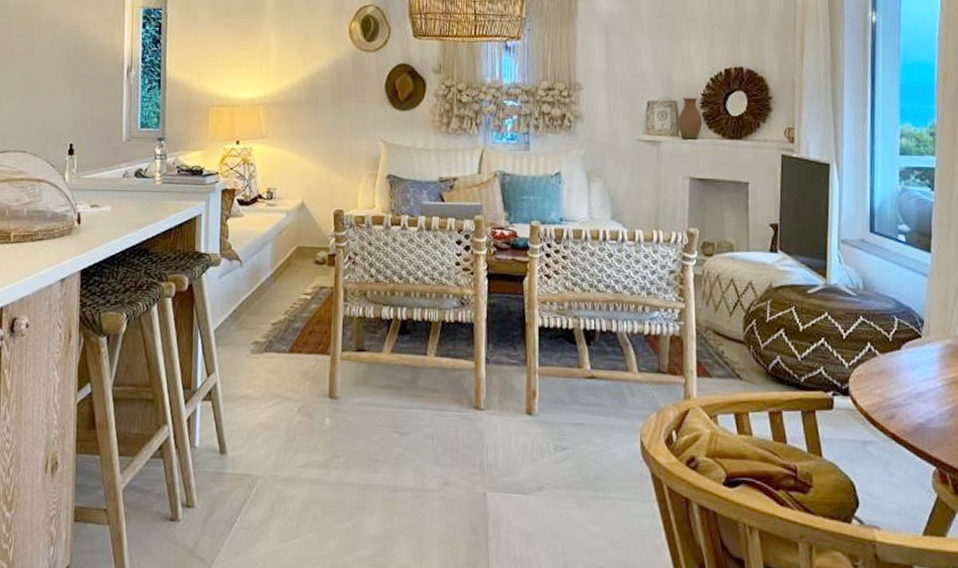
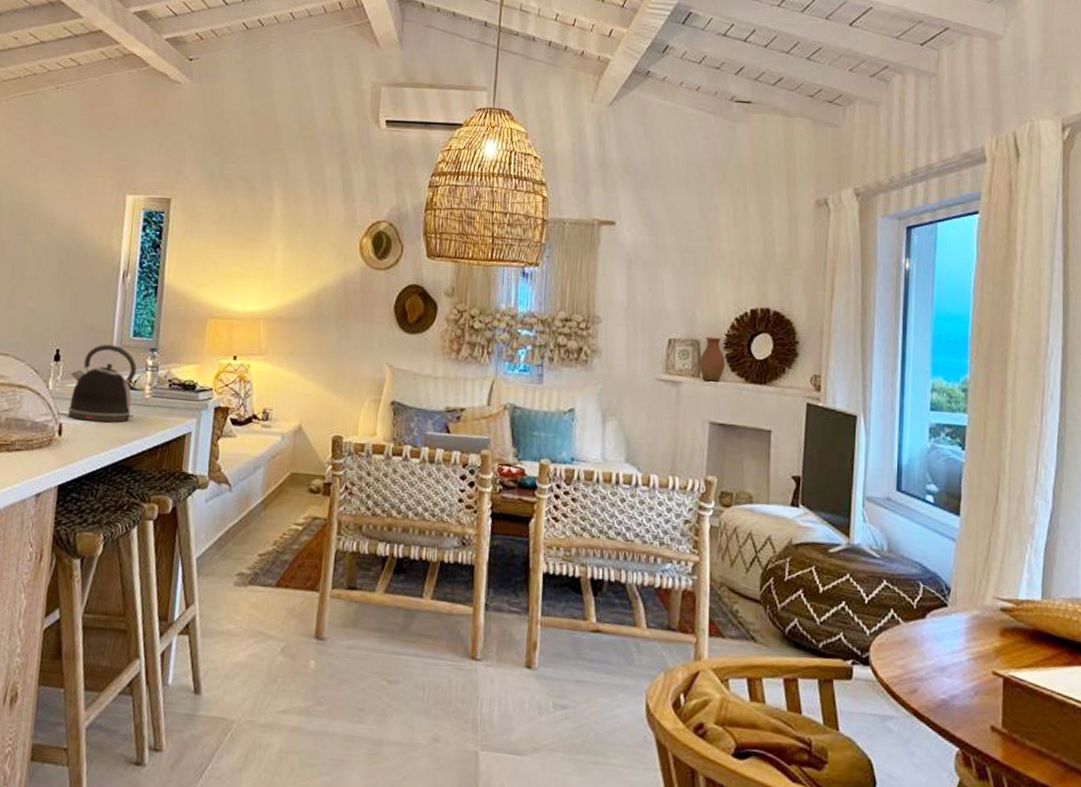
kettle: none [84,136,147,210] -> present [67,344,137,423]

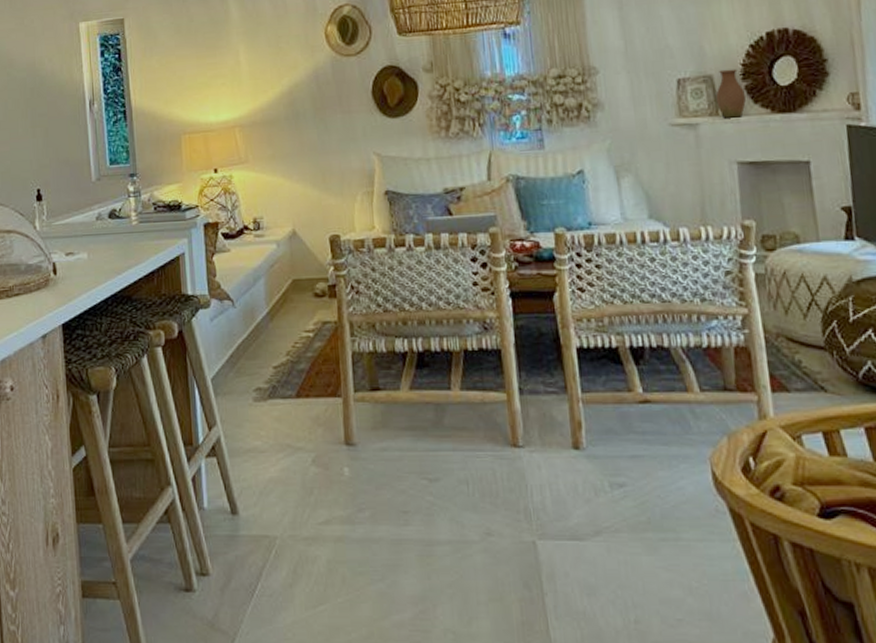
kettle: present [67,344,137,423] -> none [55,176,125,257]

